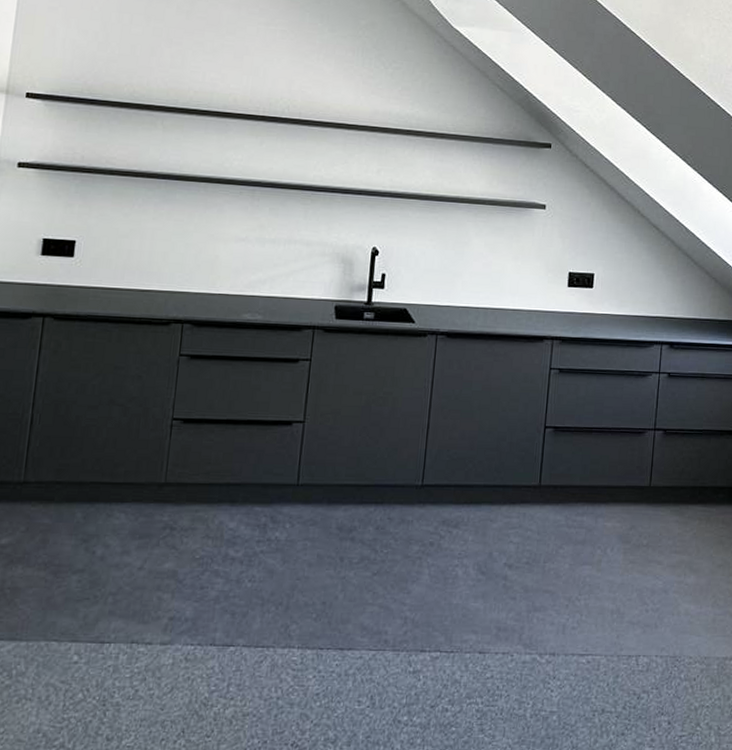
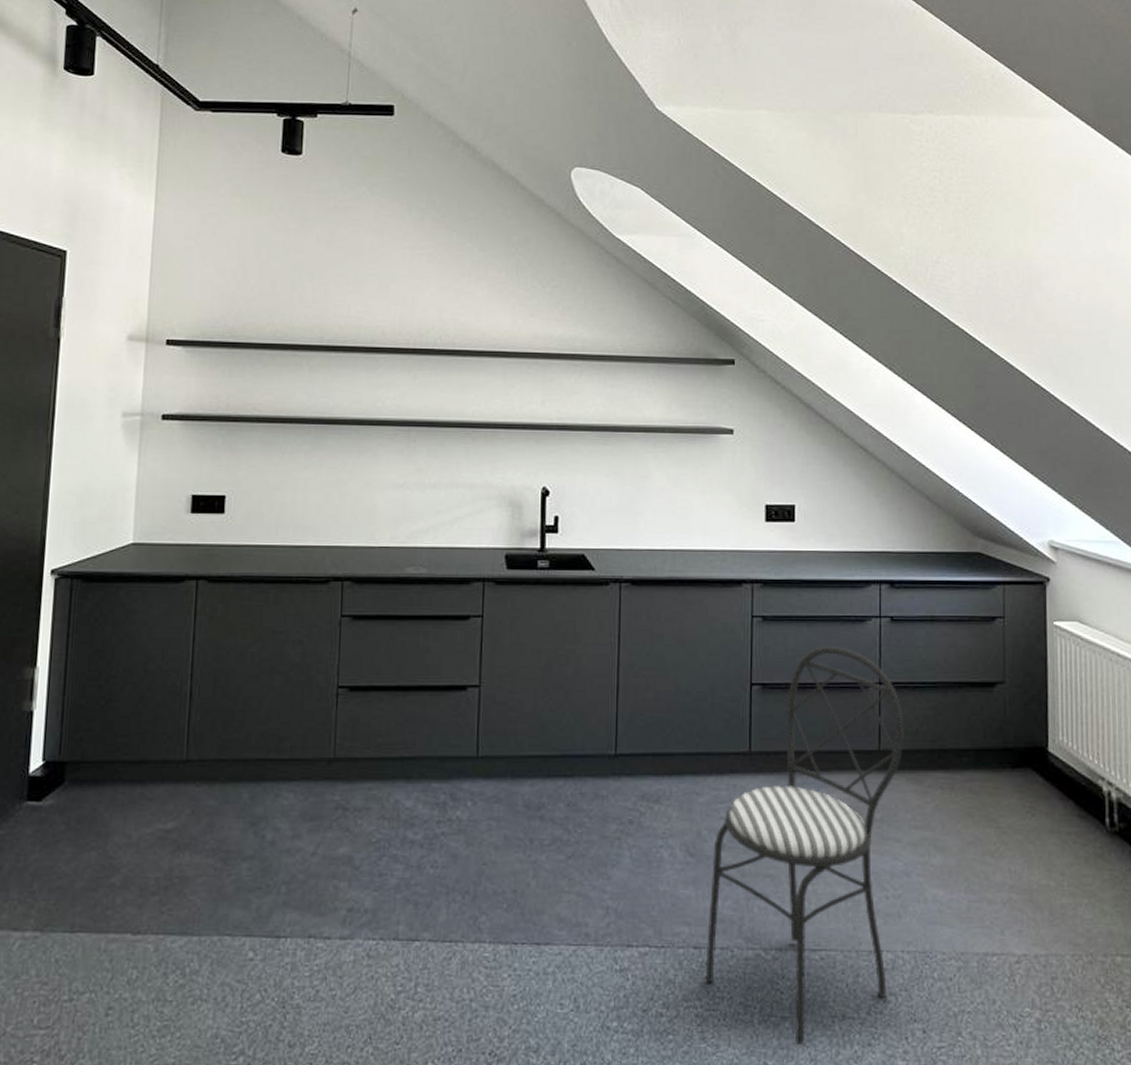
chair: none [487,395,672,735] -> present [705,645,904,1045]

